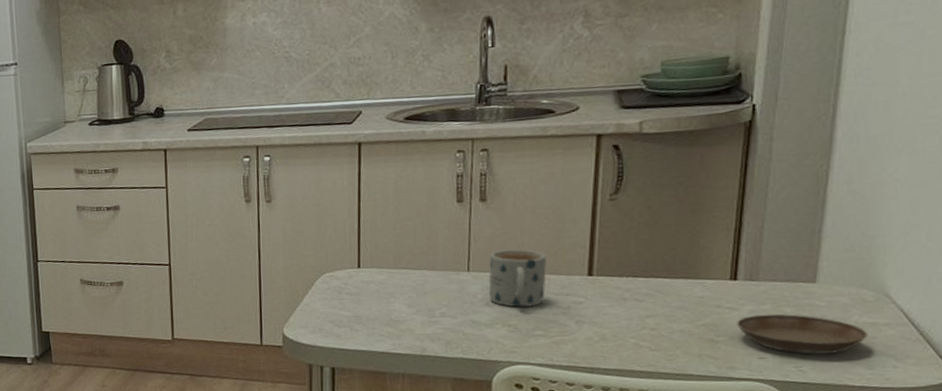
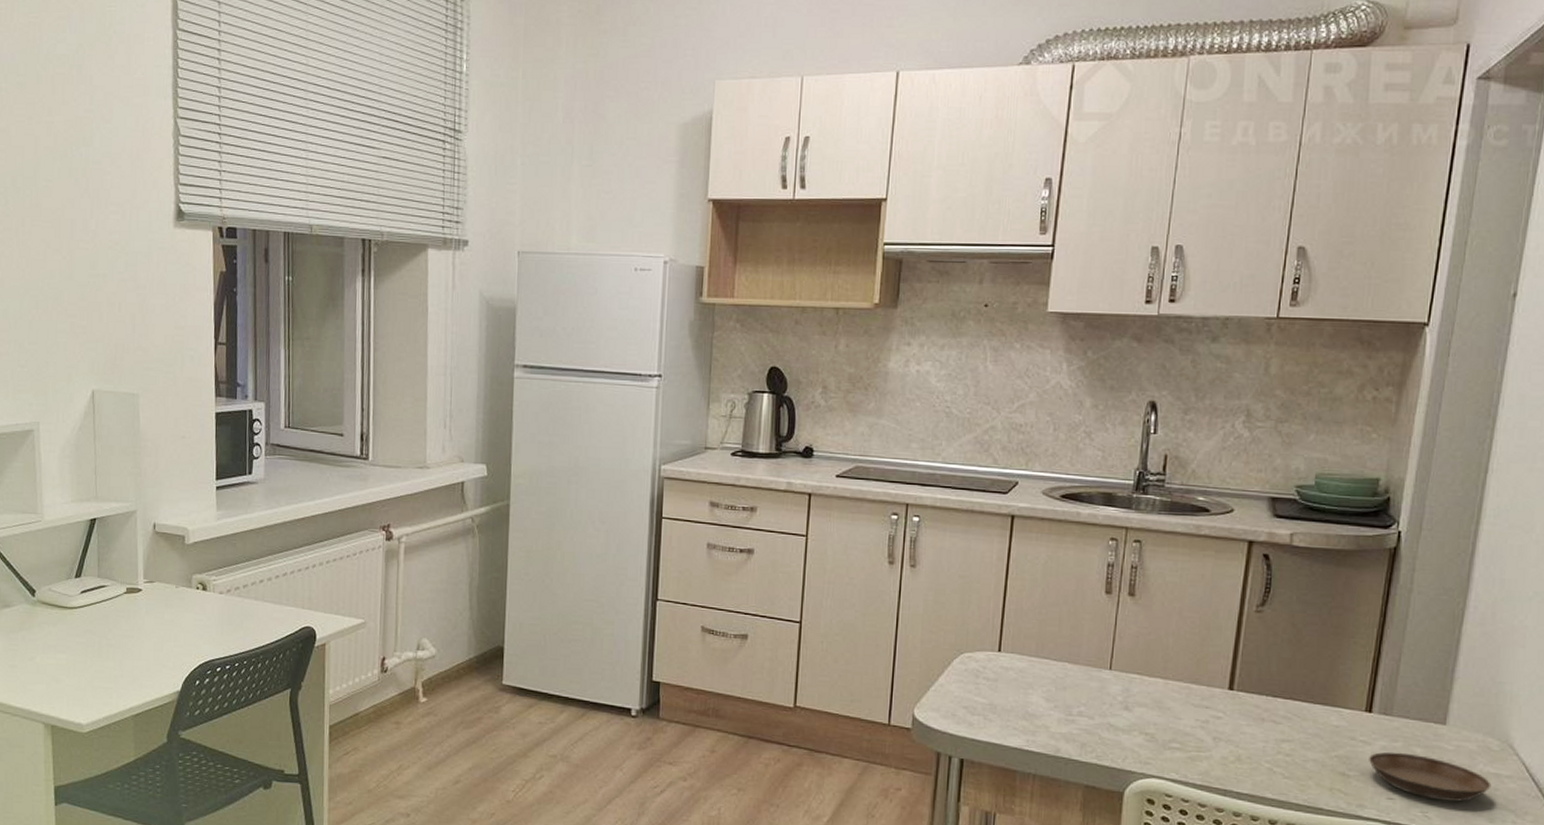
mug: present [488,249,546,307] -> none [1128,650,1189,716]

